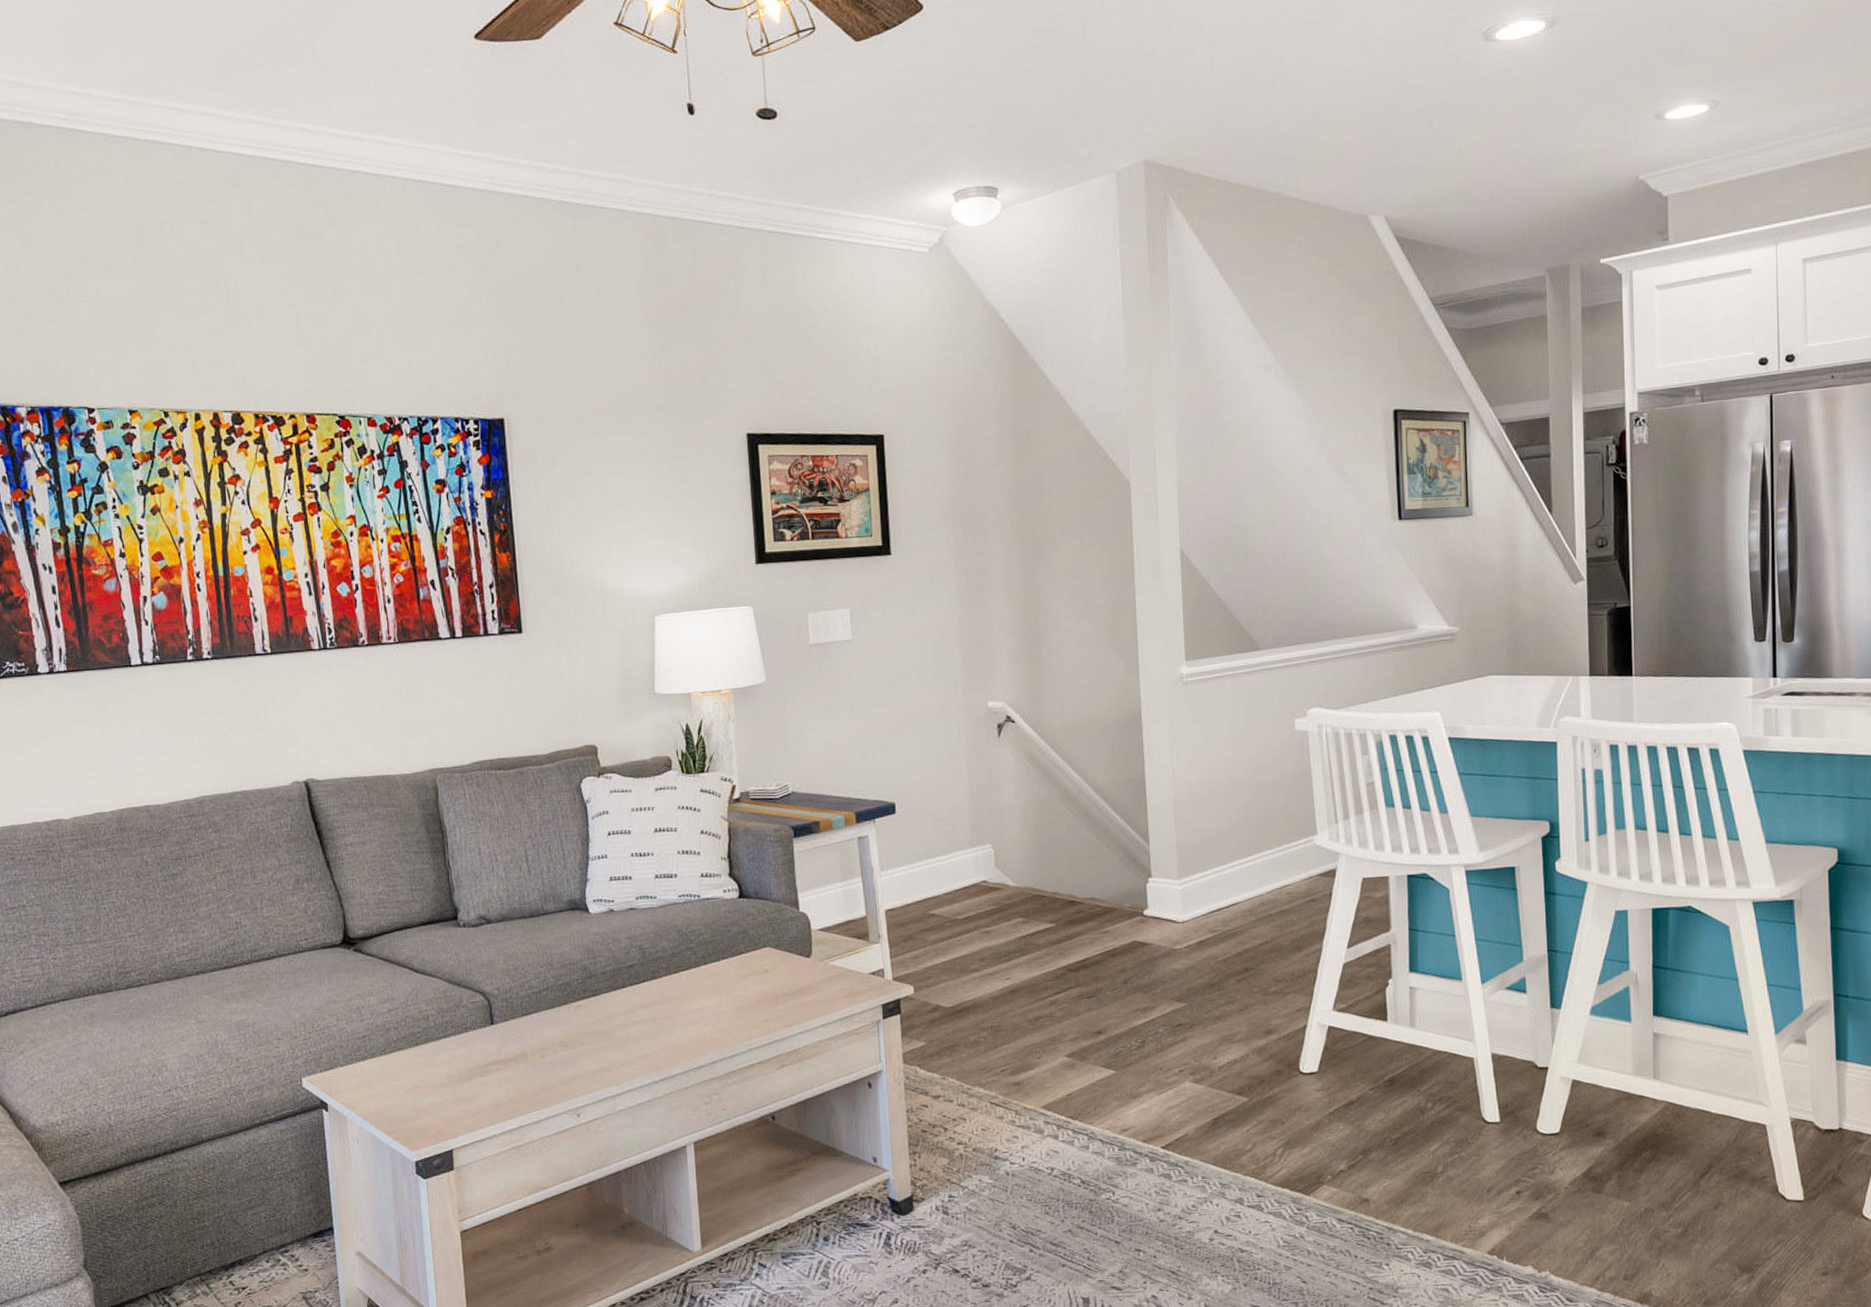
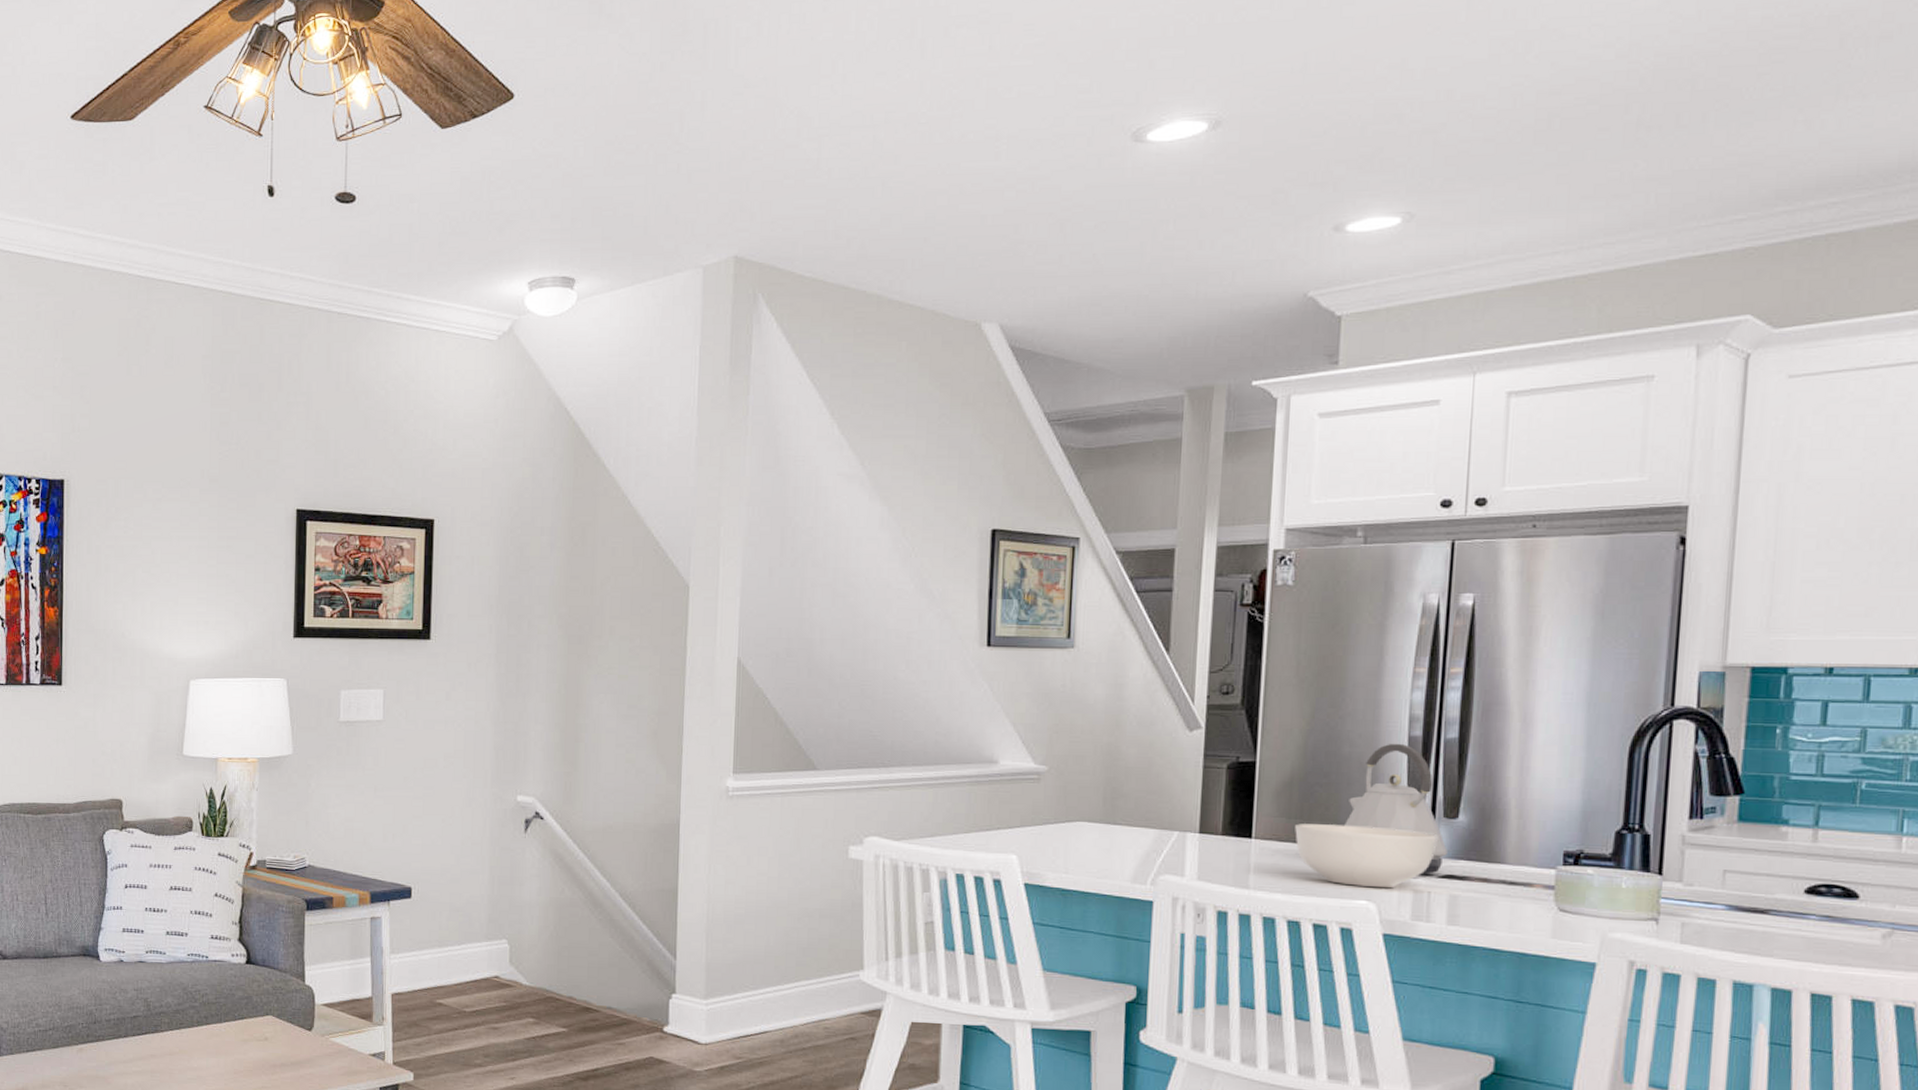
bowl: none [1665,655,1779,710] -> present [1294,823,1438,889]
kettle: none [1705,579,1788,695] -> present [1344,743,1448,875]

